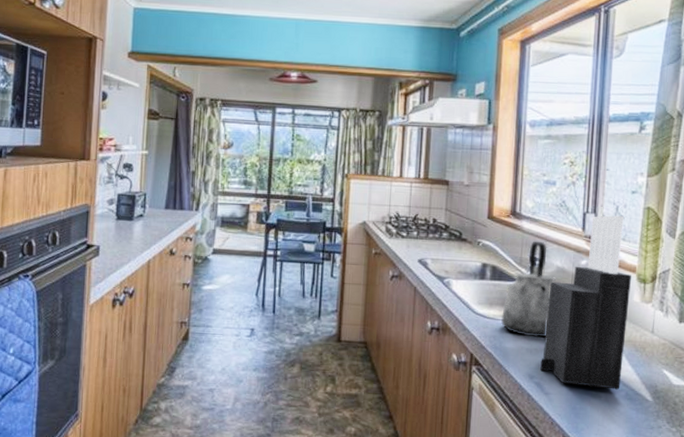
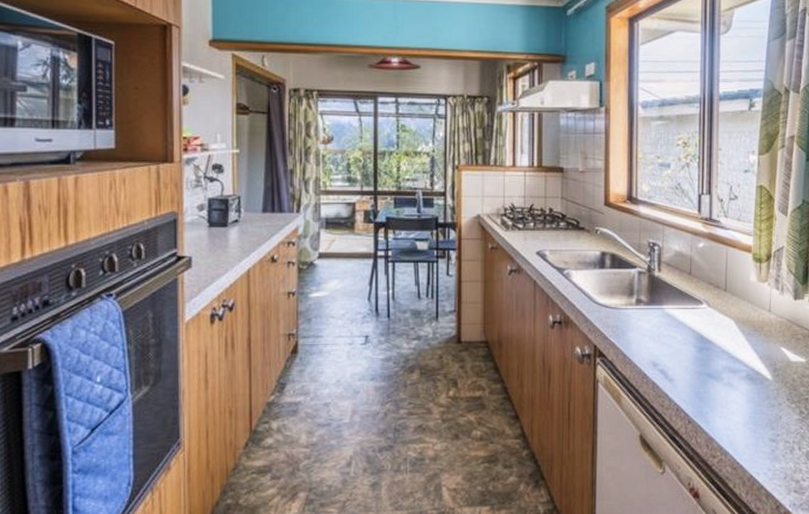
kettle: present [500,241,557,338] -> none [622,225,675,324]
knife block: present [540,215,631,390] -> none [664,196,747,371]

